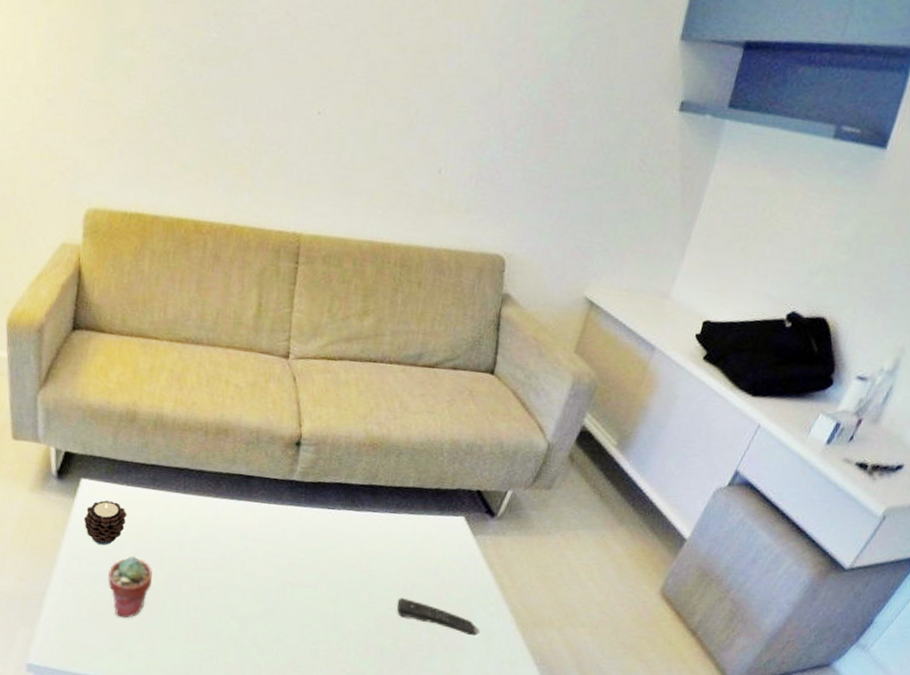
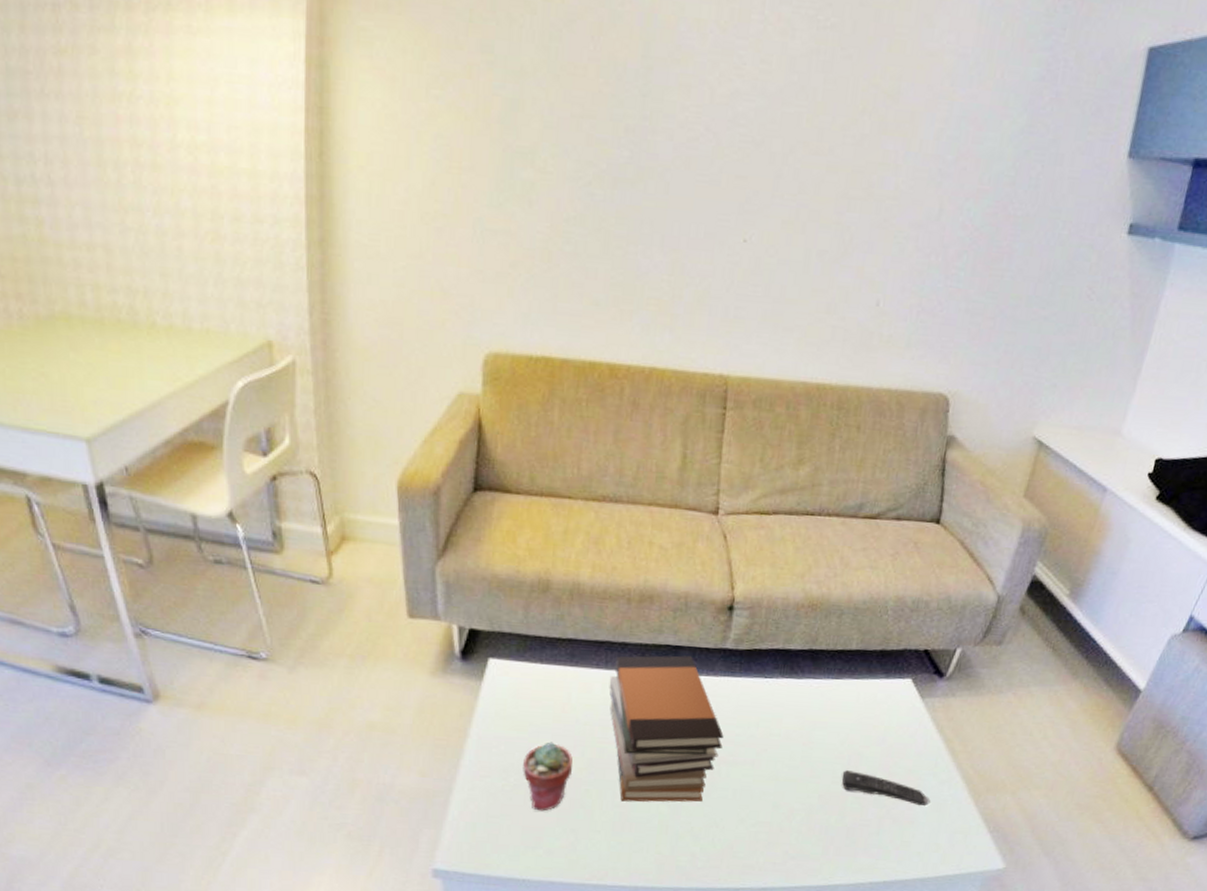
candle: present [84,500,127,545] -> none [494,681,543,732]
book stack: none [186,482,289,619] -> present [609,655,724,802]

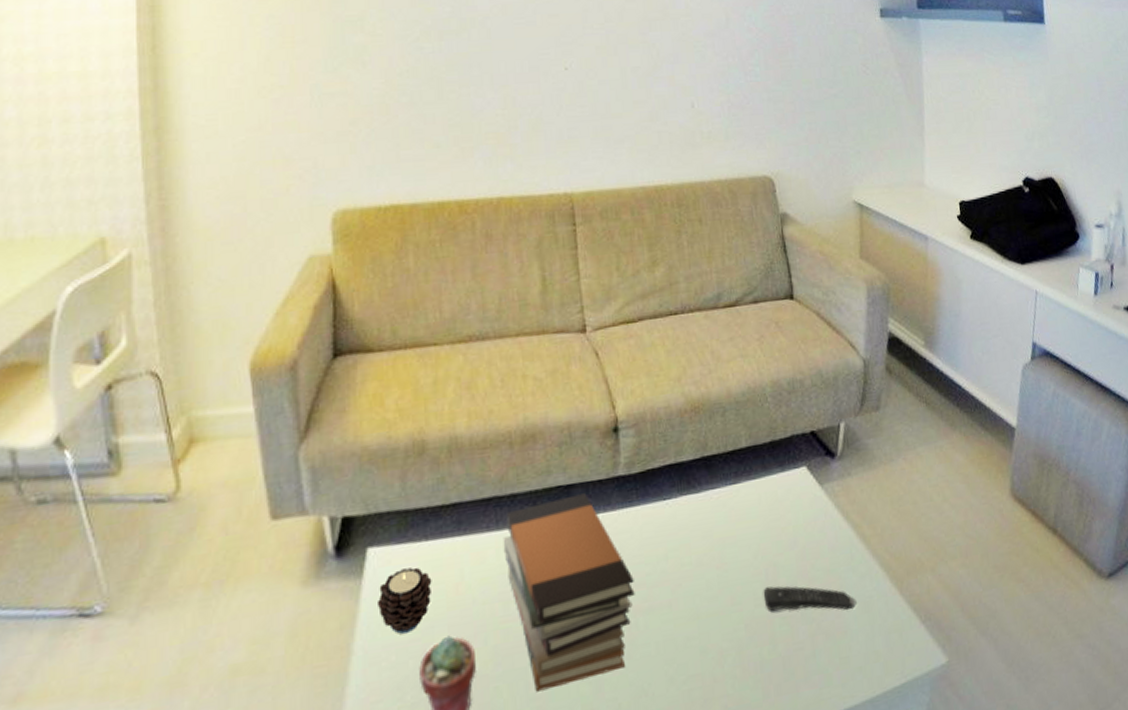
candle: none [494,681,543,732] -> present [378,567,432,634]

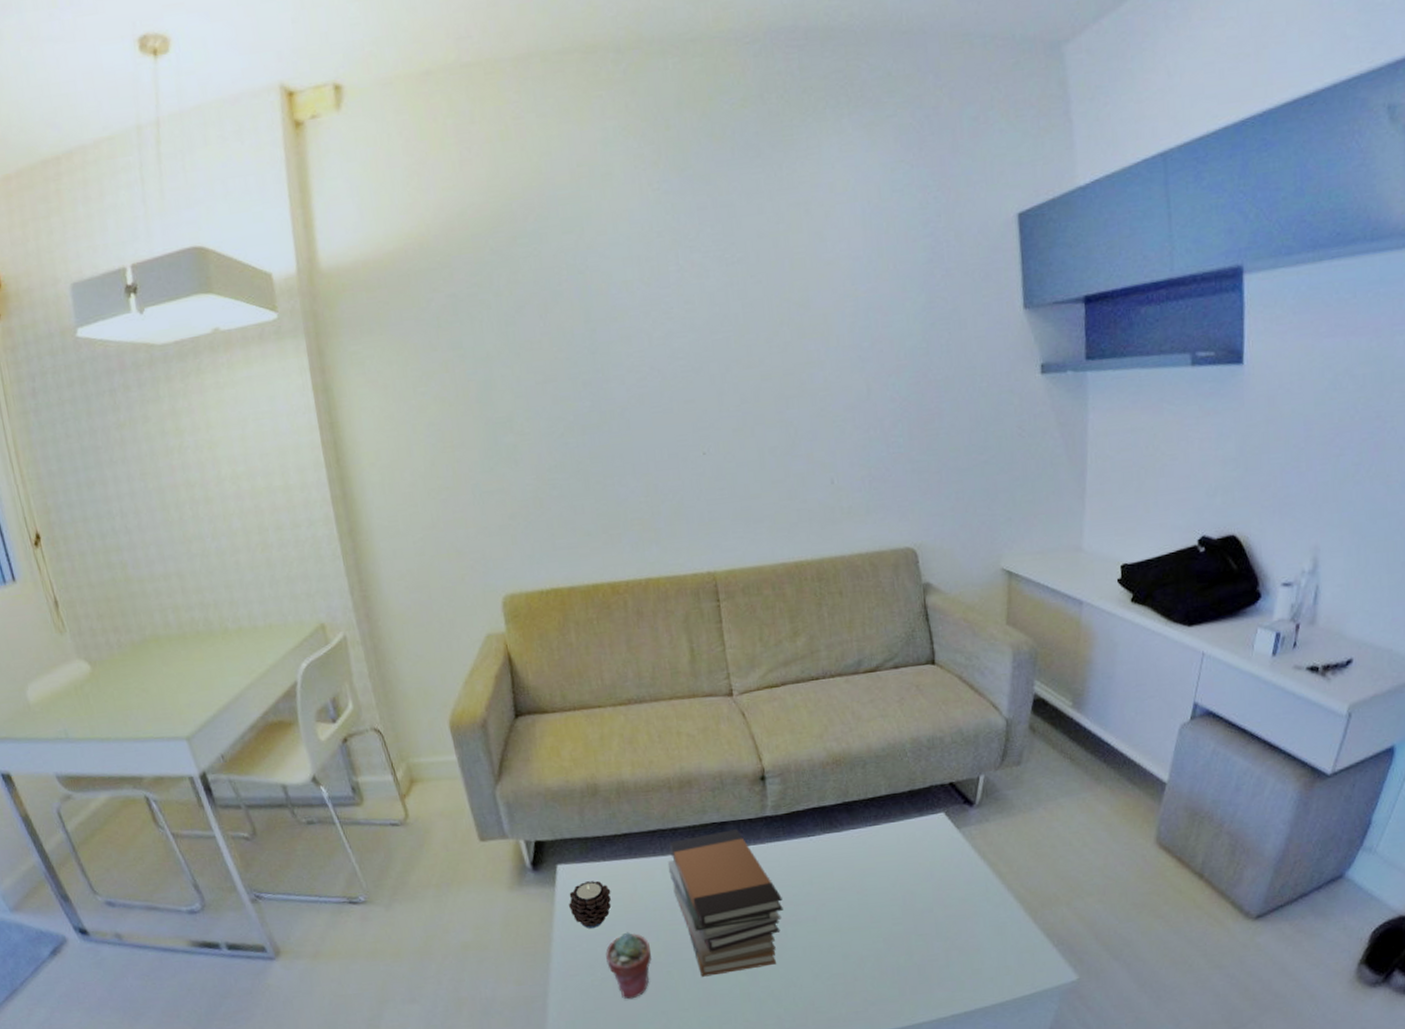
remote control: present [763,586,857,611] -> none [900,909,990,932]

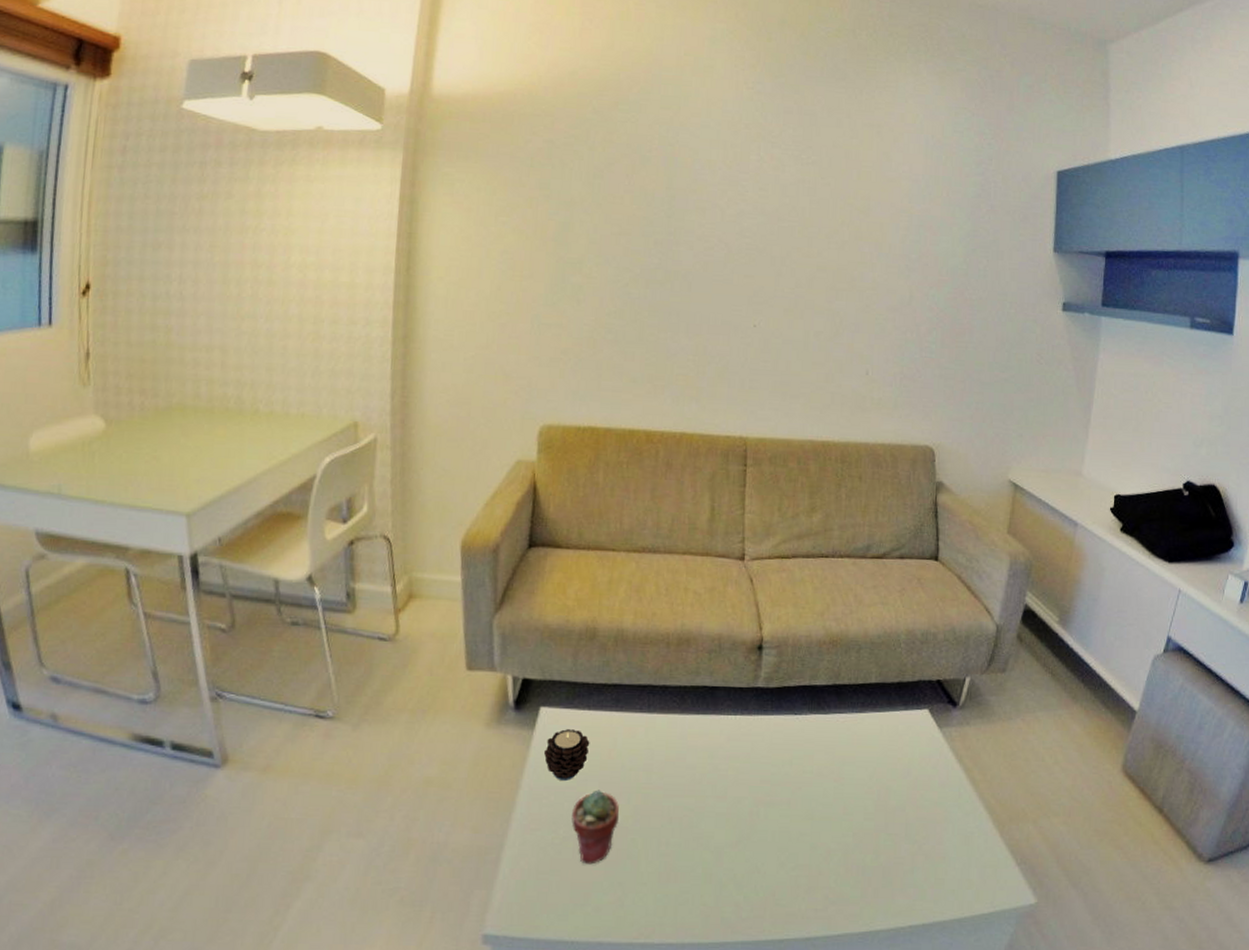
book stack: present [667,829,784,977] -> none [652,696,760,850]

